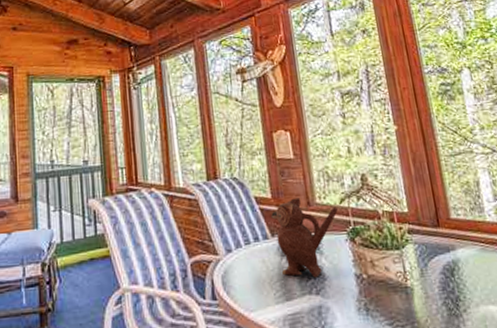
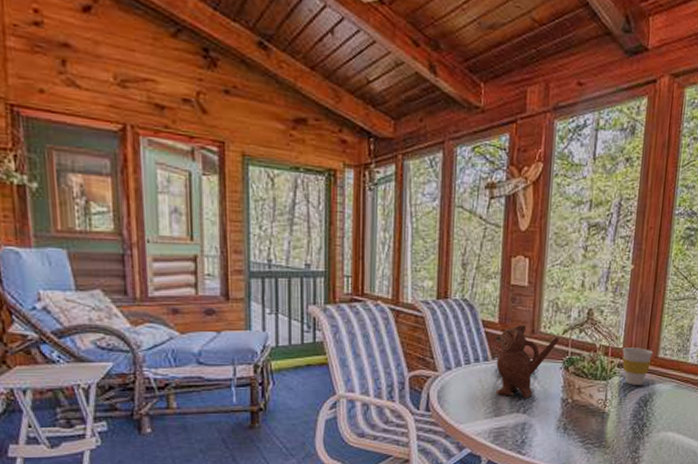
cup: none [408,210,445,253] -> present [622,347,653,386]

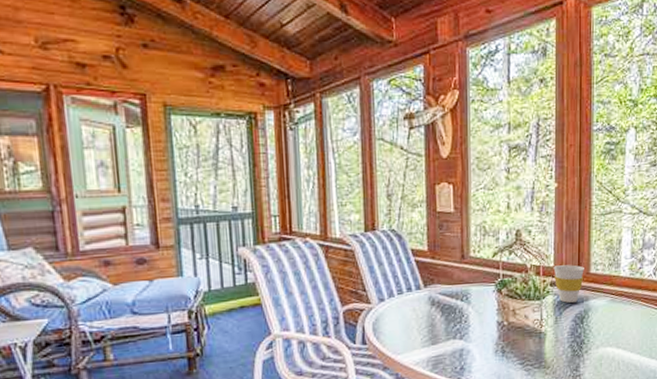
teapot: present [495,325,559,399] -> none [426,251,489,325]

